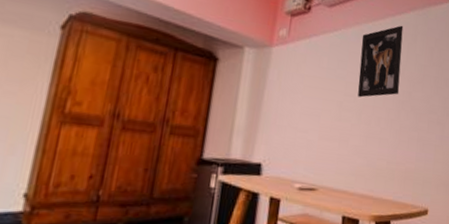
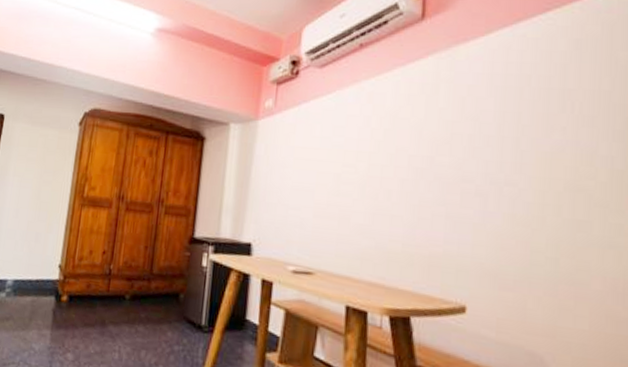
wall art: present [358,25,404,98] -> none [359,75,419,168]

